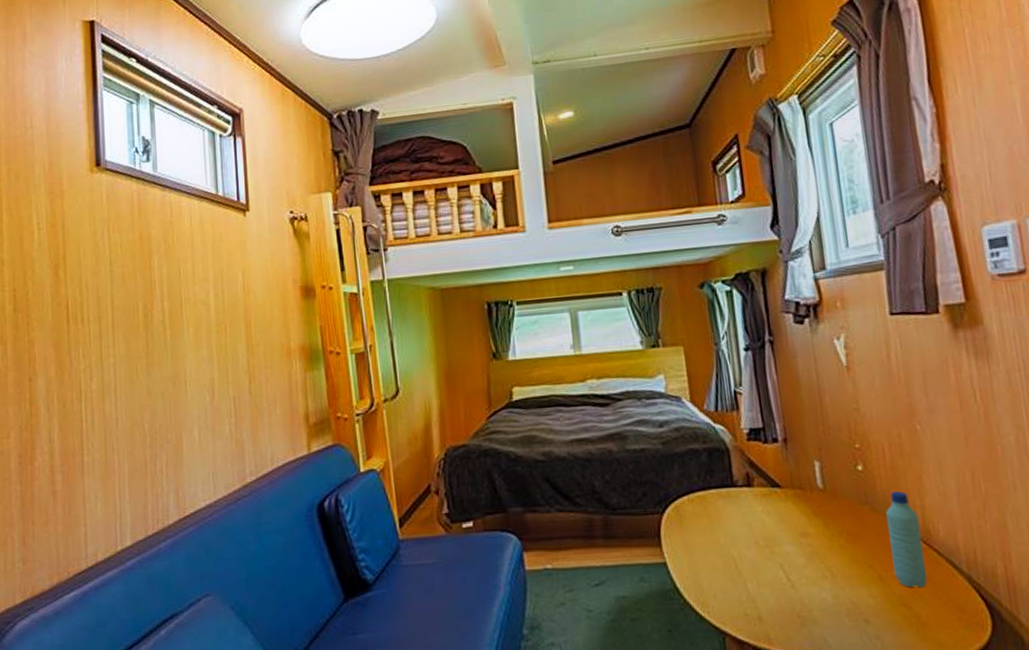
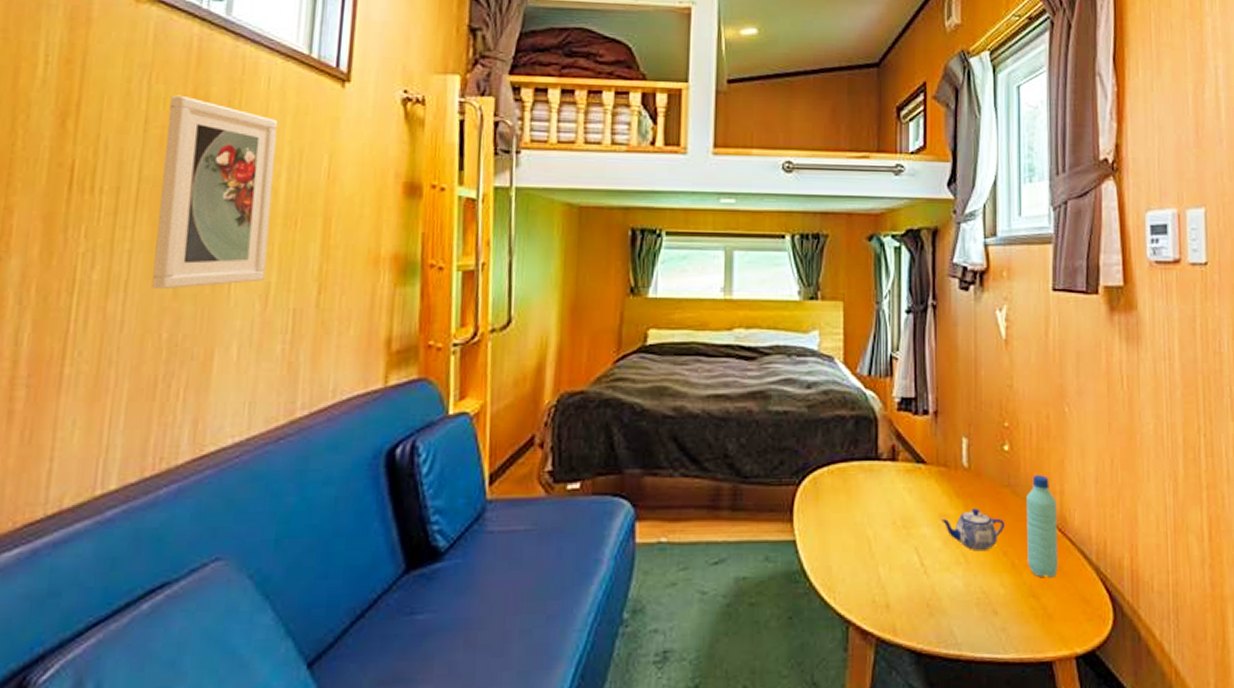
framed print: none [124,240,209,392] -> present [151,95,279,290]
teapot: none [801,525,868,566] -> present [940,507,1005,552]

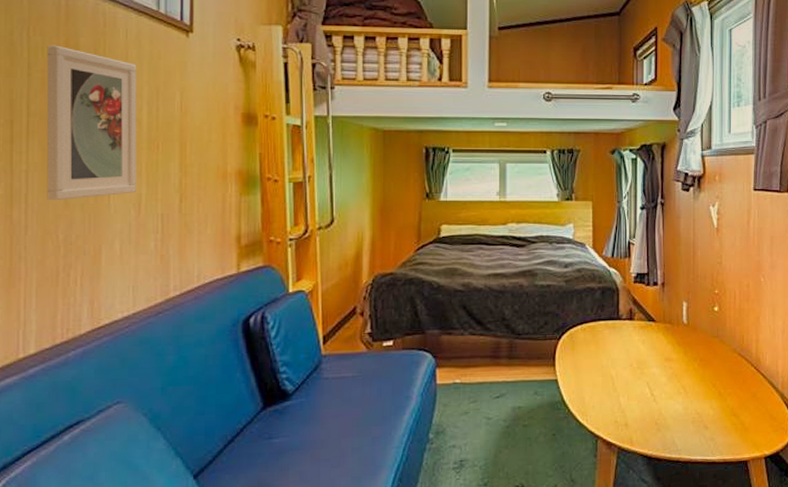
teapot: present [940,507,1005,552] -> none [665,353,715,385]
water bottle: present [1027,475,1058,578] -> none [731,328,753,402]

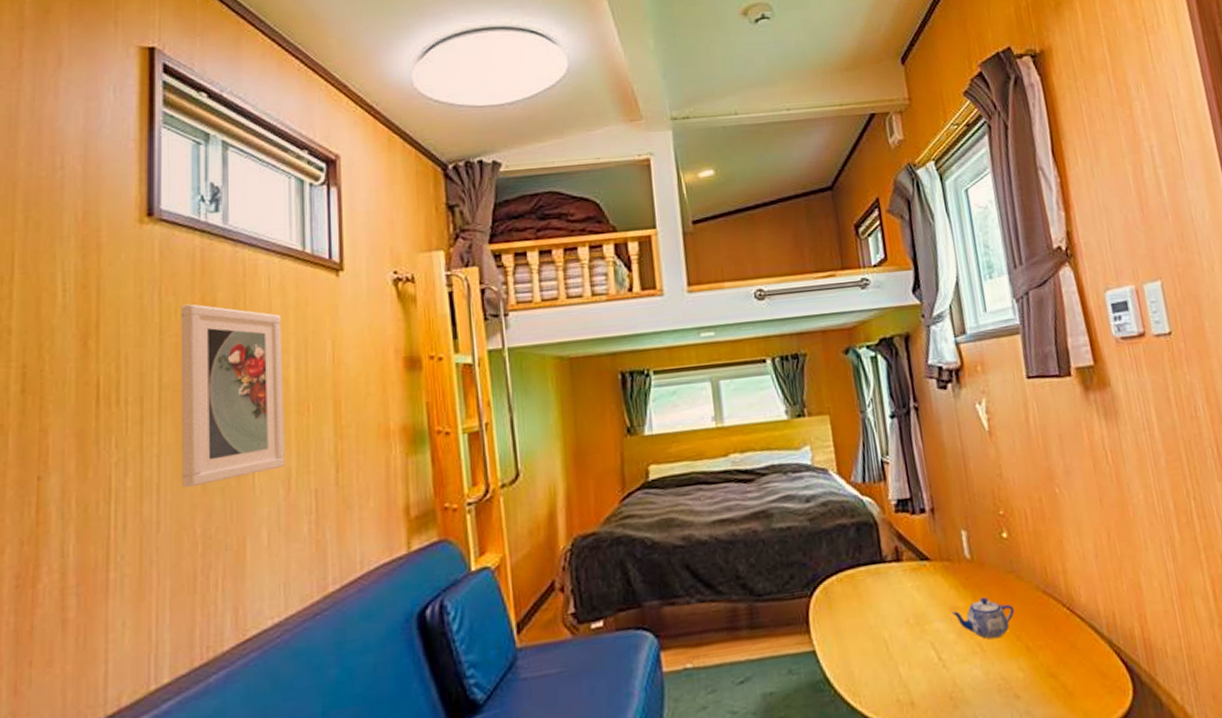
teapot: none [665,353,715,385] -> present [951,597,1015,639]

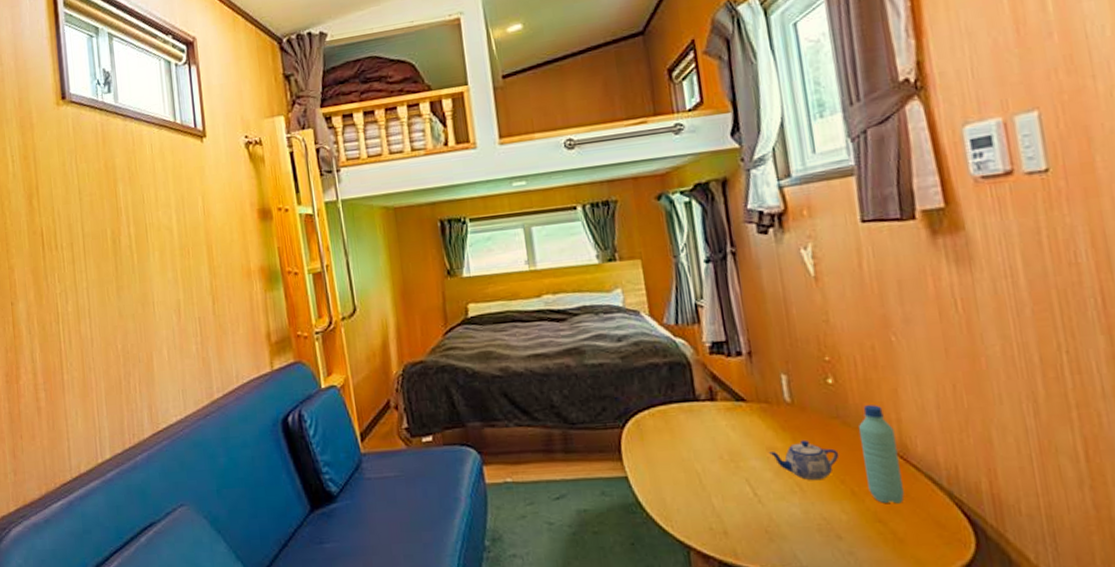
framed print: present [180,304,285,488] -> none [91,169,175,314]
water bottle: none [1031,557,1072,657] -> present [859,405,904,504]

